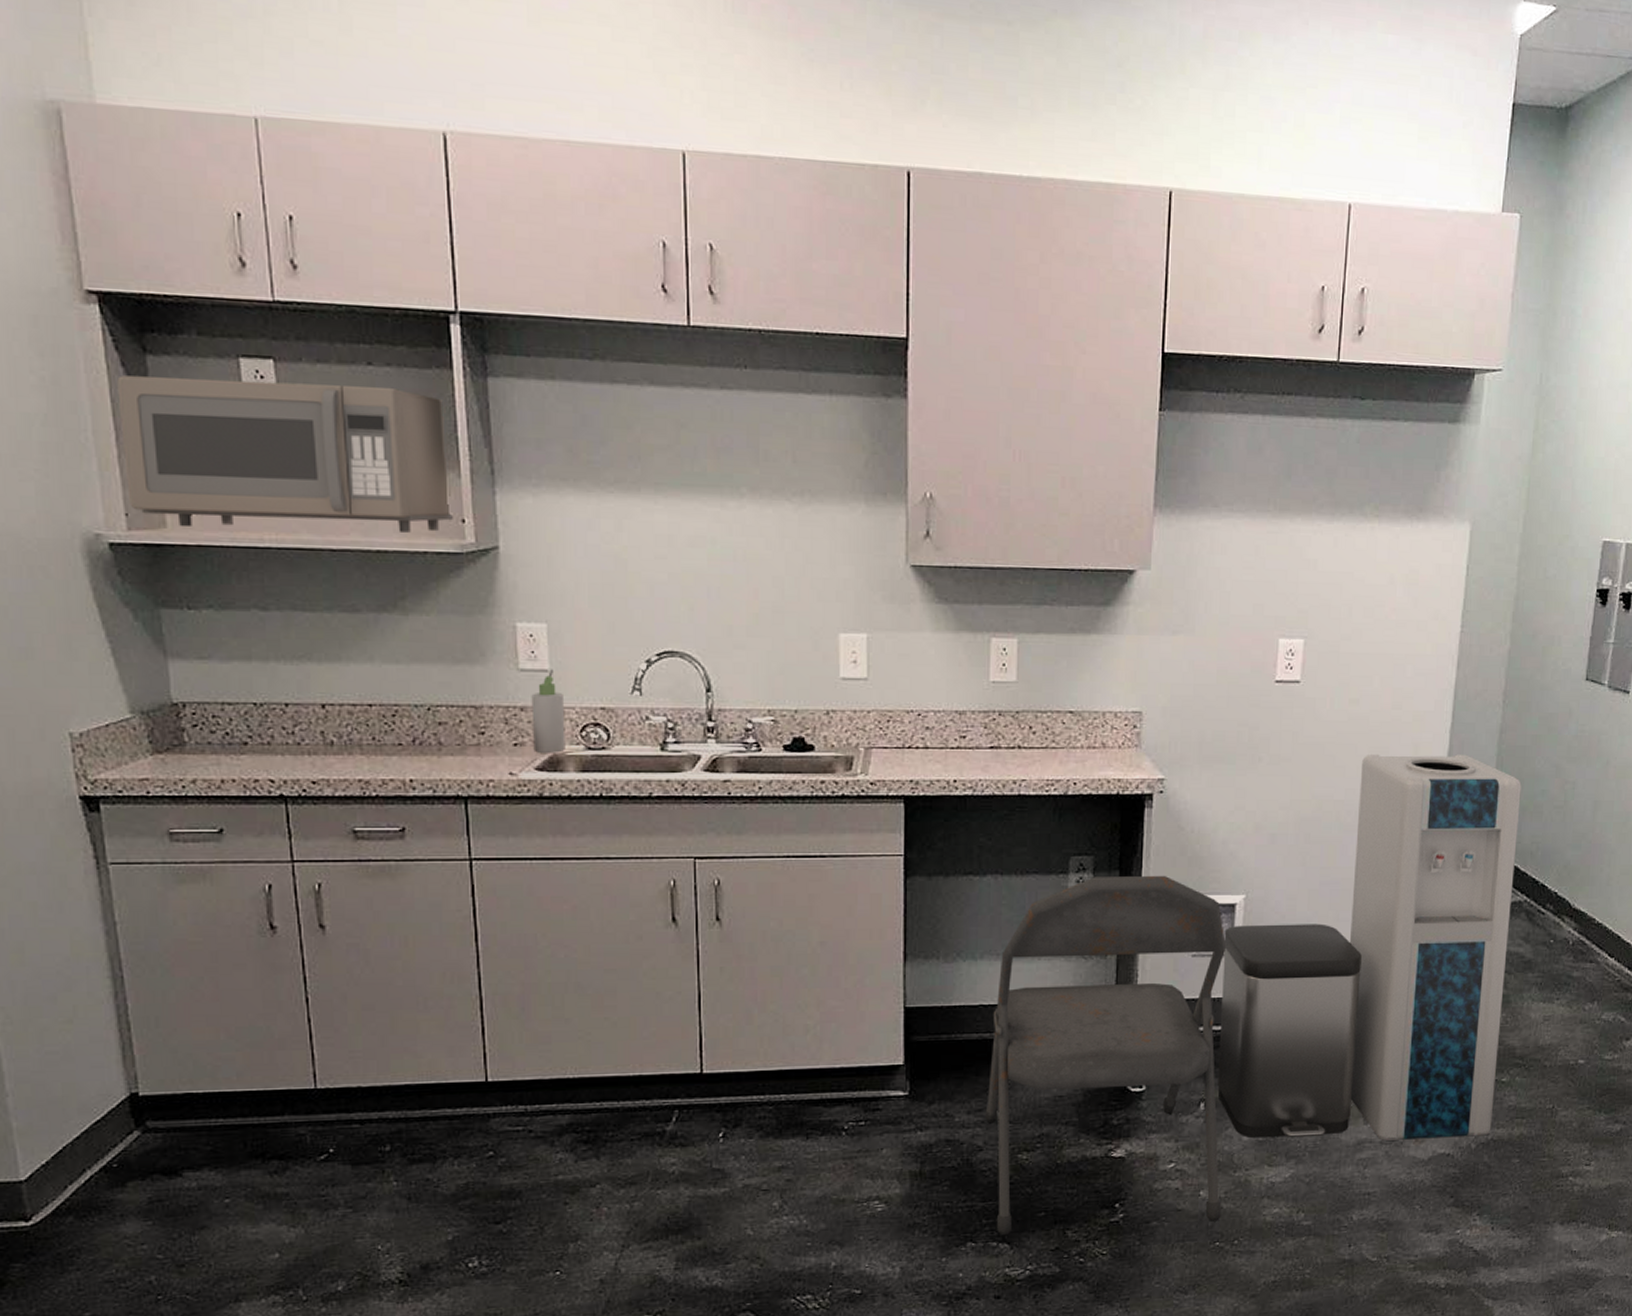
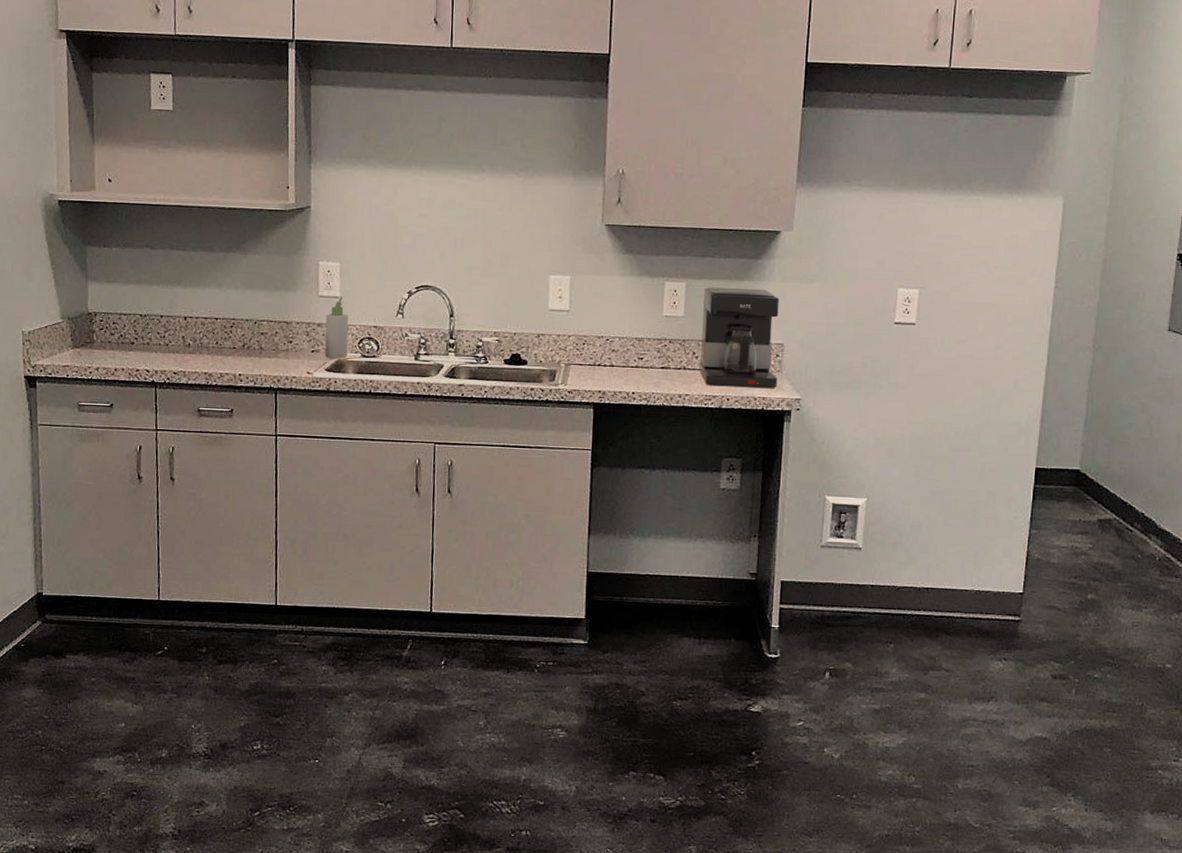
microwave: present [117,375,453,533] -> none [72,86,282,195]
folding chair: present [985,875,1227,1236] -> none [647,476,850,776]
coffee maker: none [1038,643,1136,768] -> present [699,287,779,389]
pedal bin: present [1217,923,1362,1139] -> none [841,523,967,710]
water cooler: present [1350,753,1522,1141] -> none [956,386,1110,725]

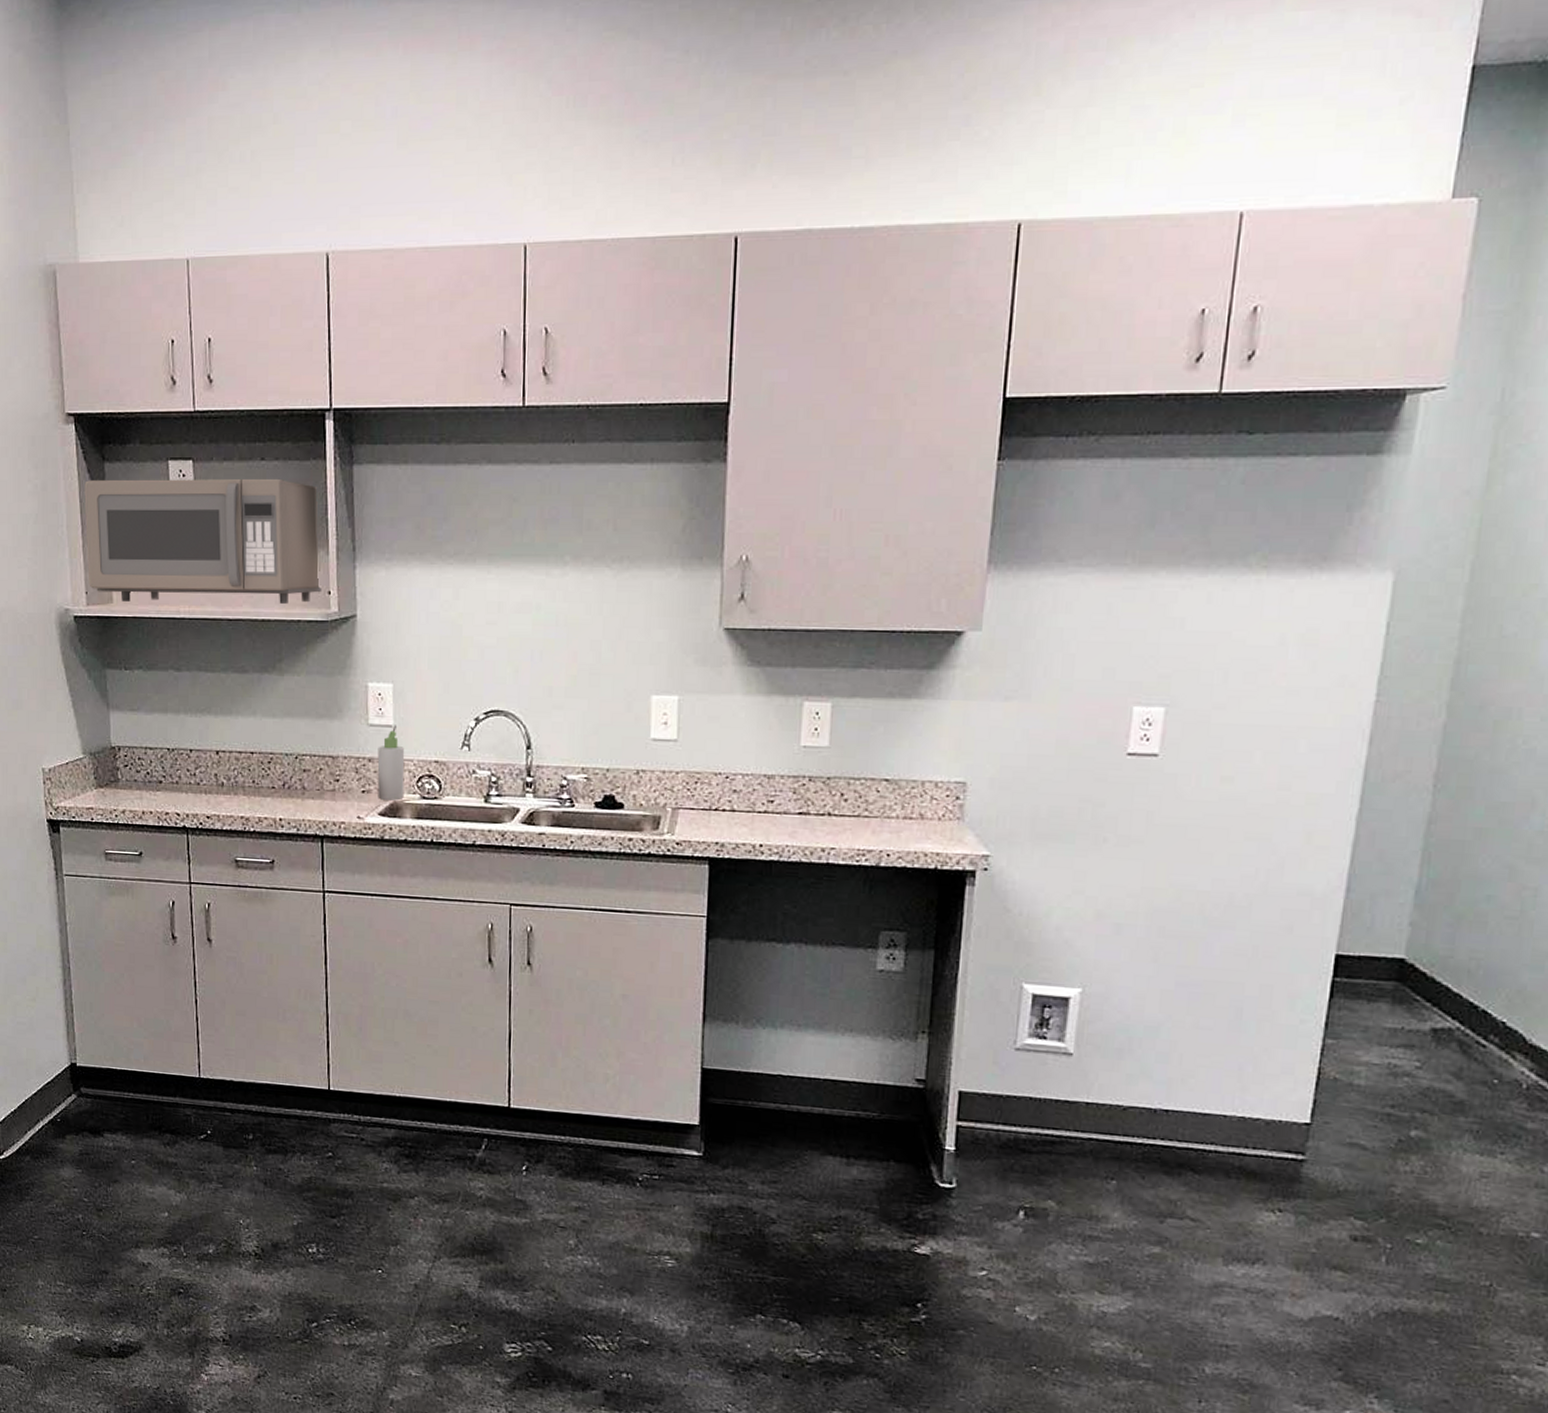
microwave: none [72,86,282,195] -> present [84,478,321,604]
coffee maker: present [699,287,779,389] -> none [849,708,961,842]

